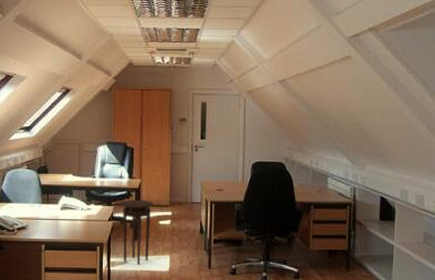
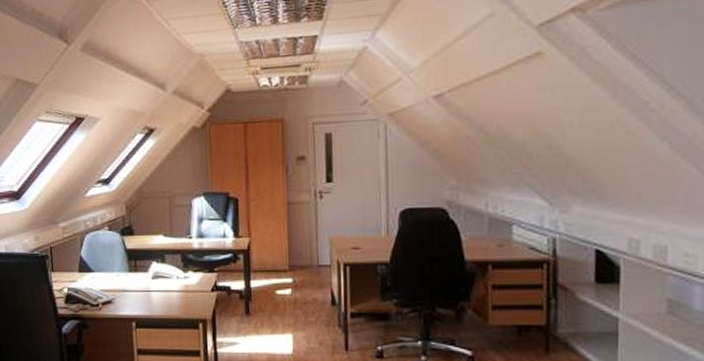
stool: present [121,199,154,265] -> none [226,263,268,346]

